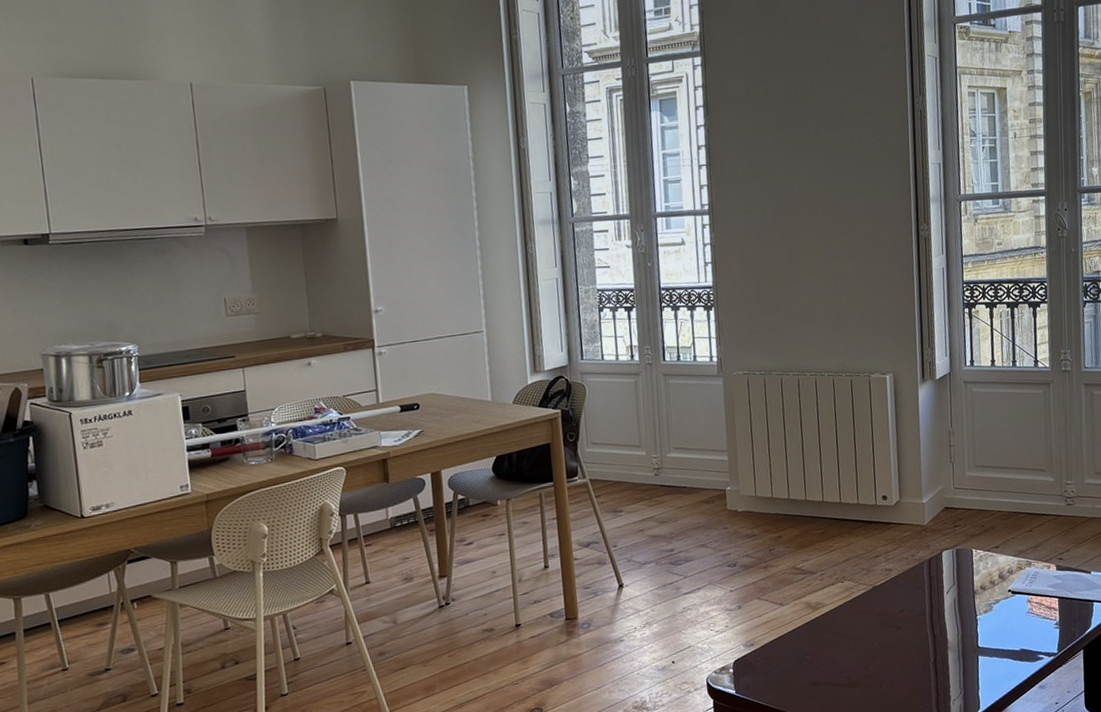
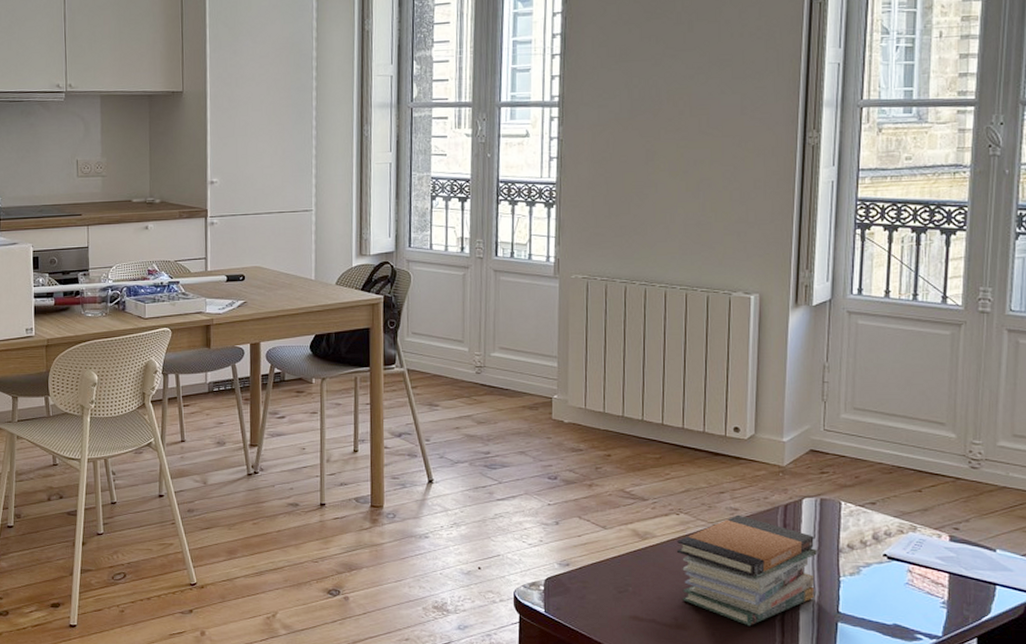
book stack: none [844,574,959,673] -> present [676,514,817,626]

